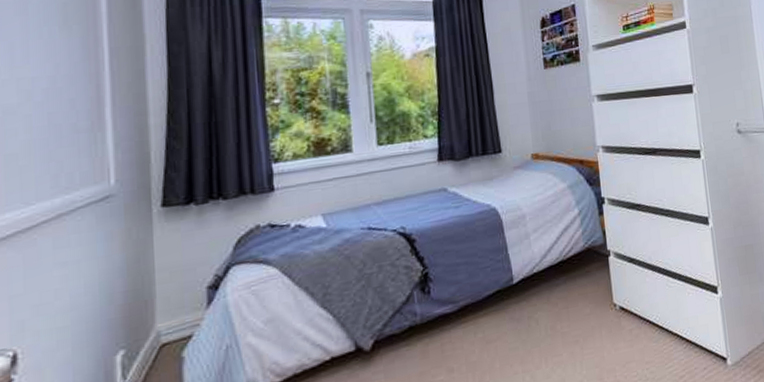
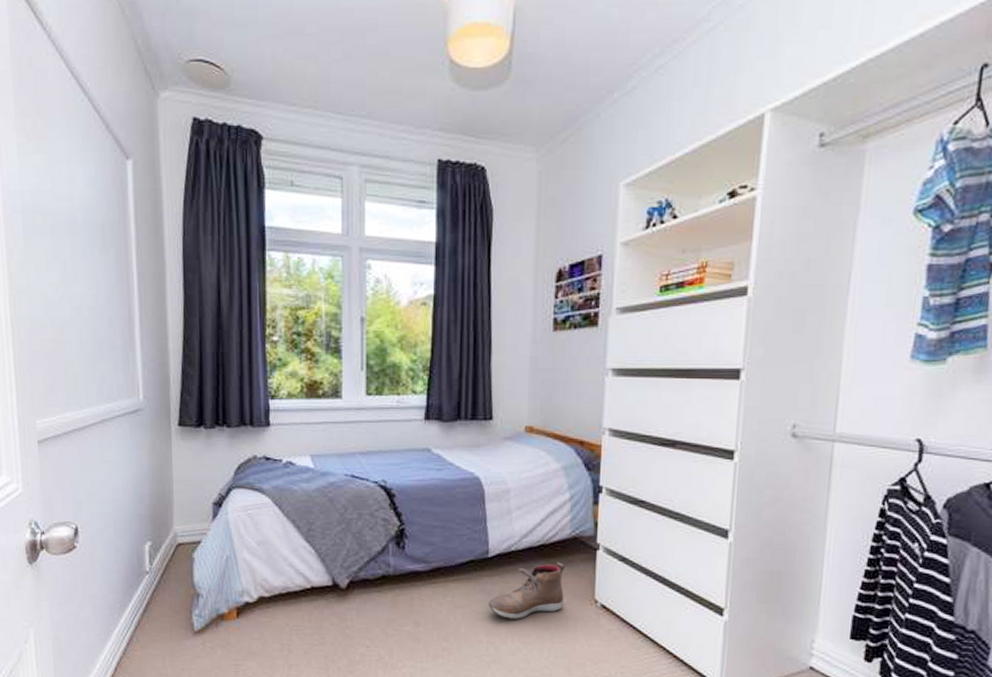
boot: none [518,274,588,343] -> present [487,562,565,621]

